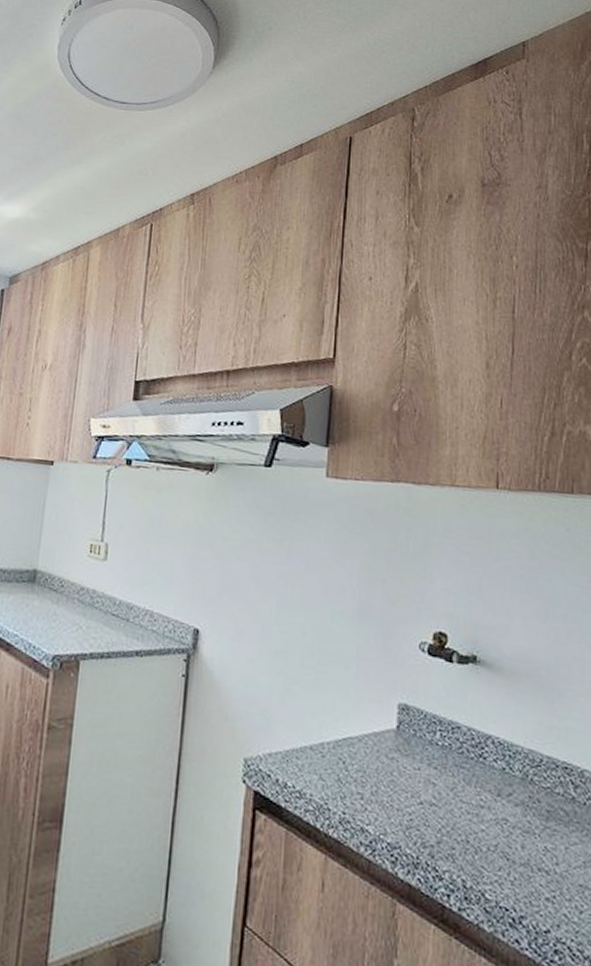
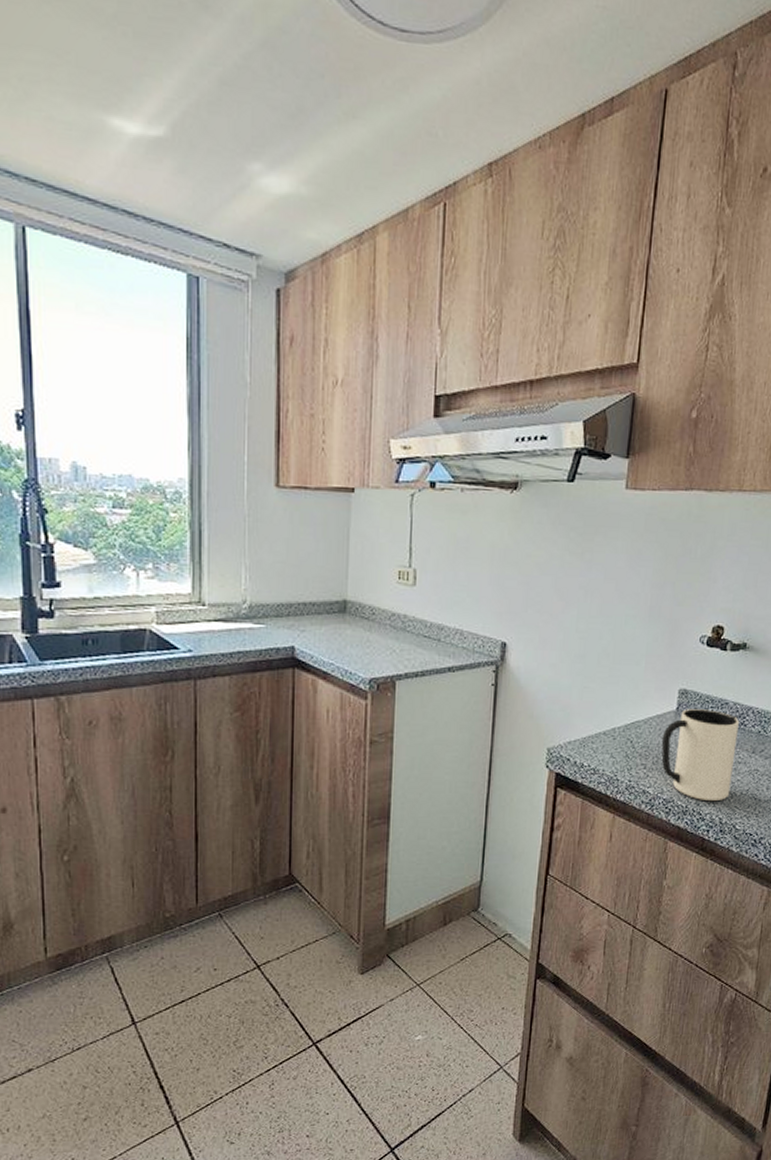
mug: none [380,729,476,855] -> present [661,709,739,802]

